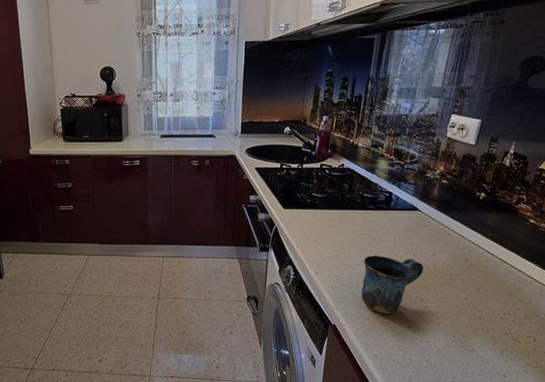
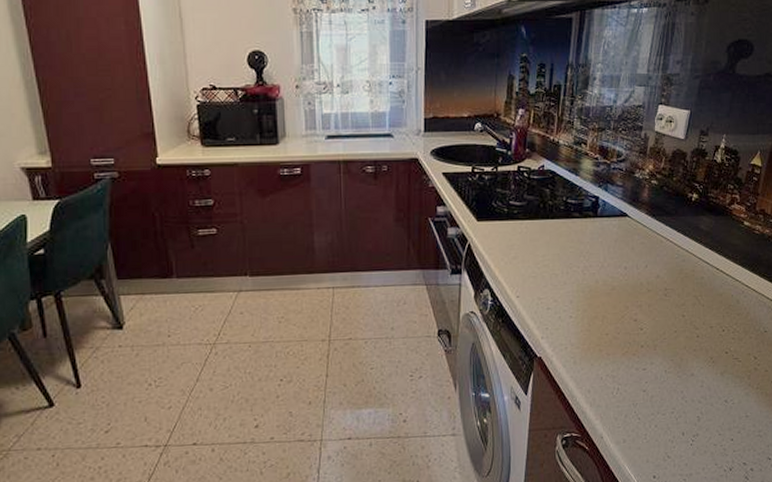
mug: present [361,256,423,314] -> none [569,271,636,340]

